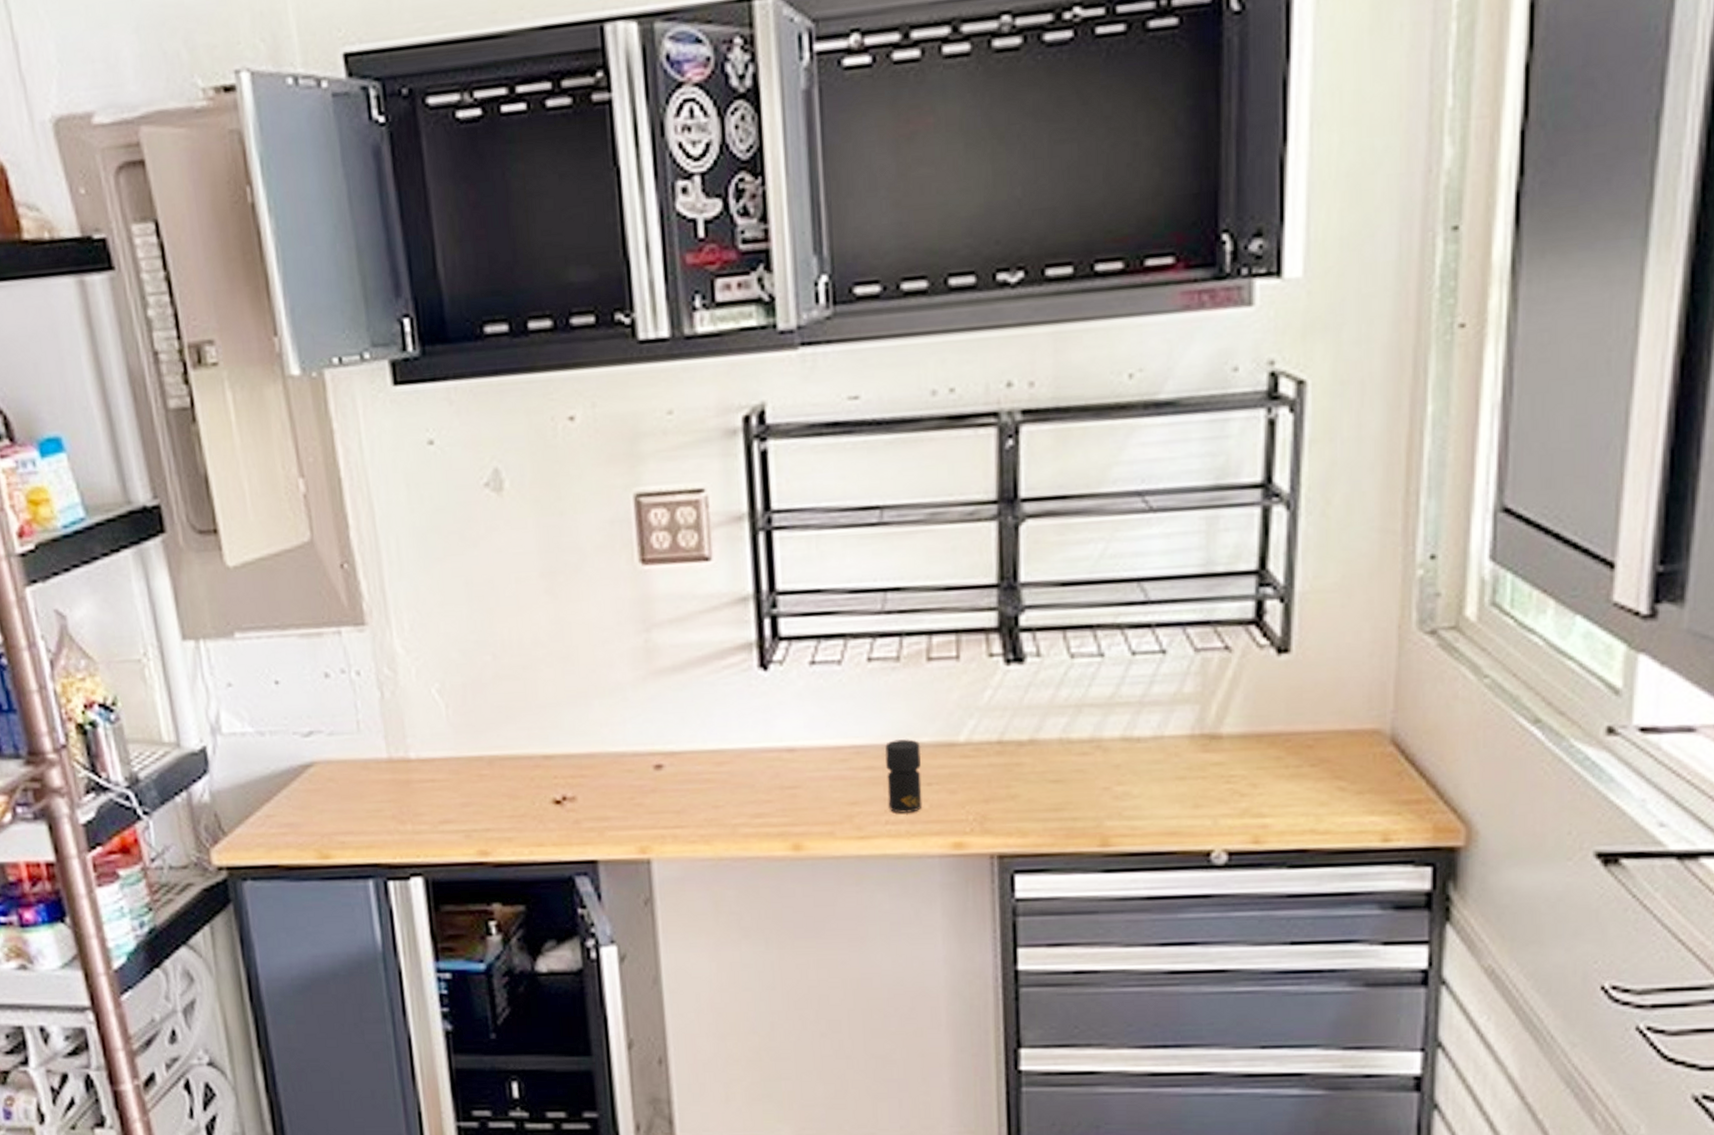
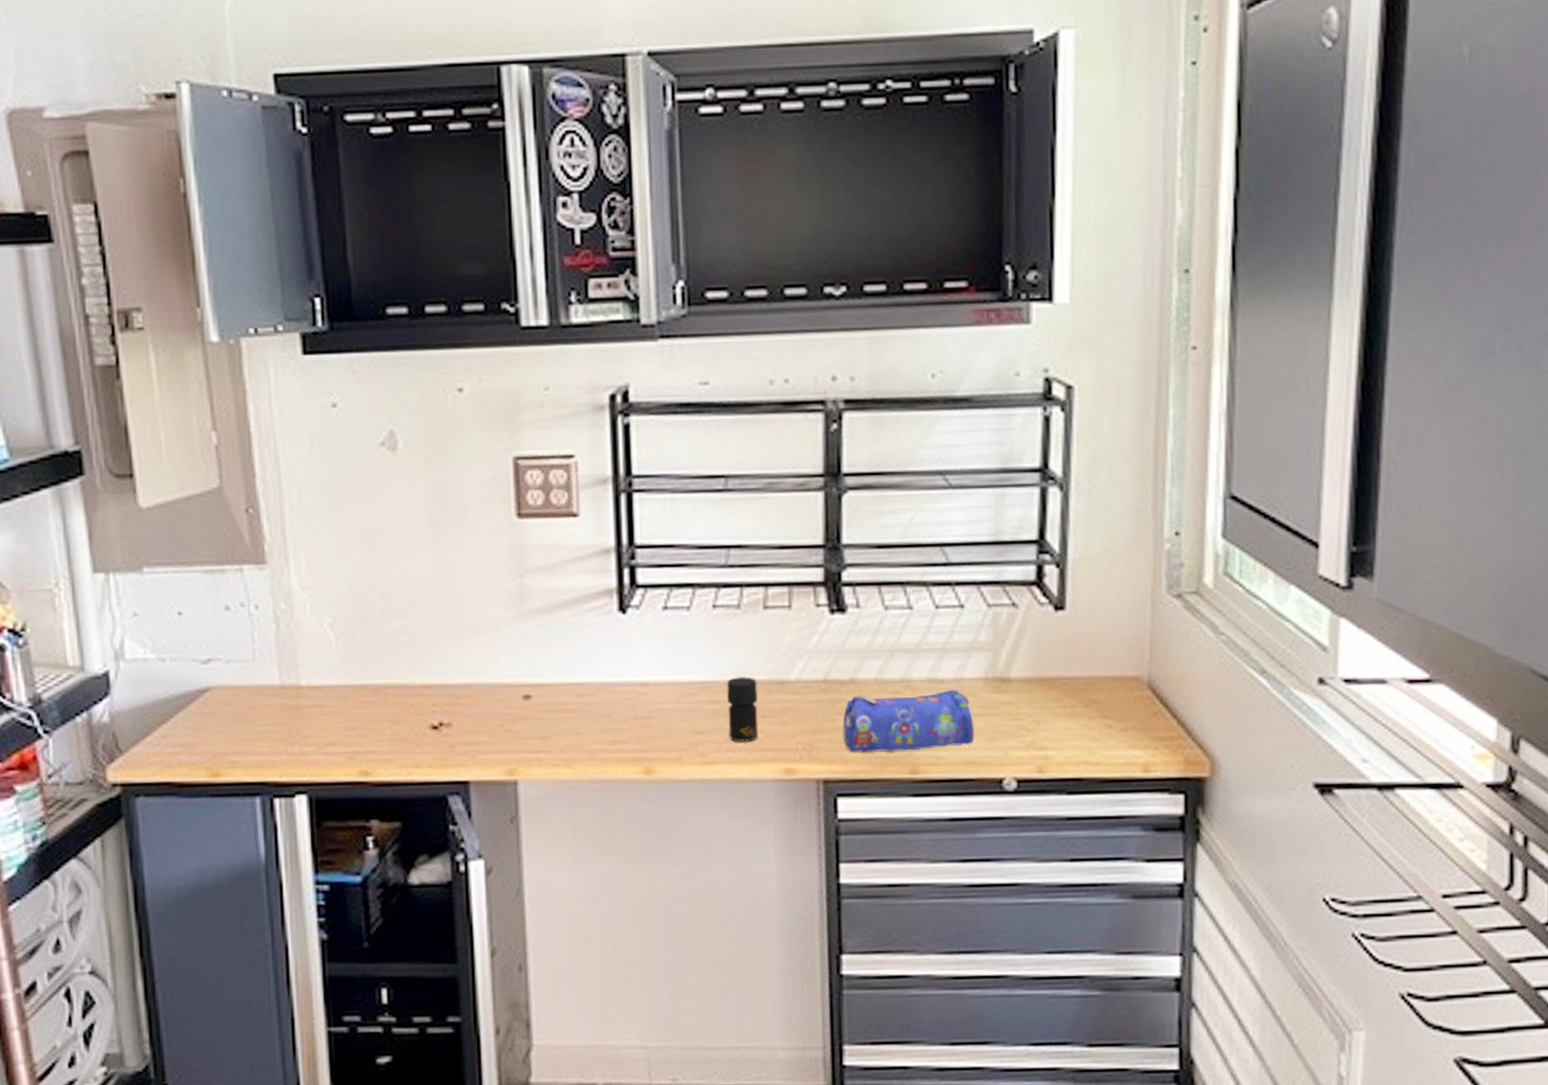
pencil case: none [1020,749,1178,824] -> present [843,690,975,753]

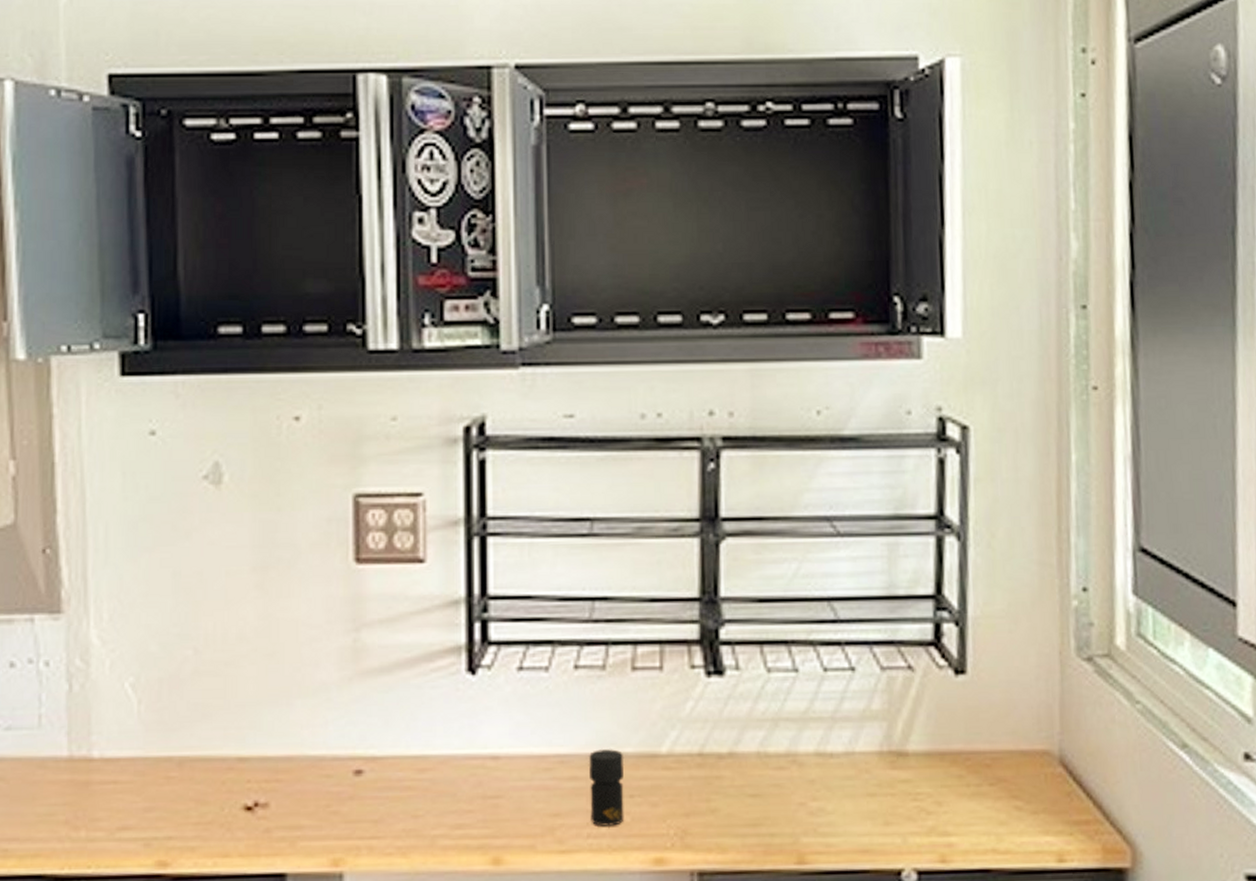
pencil case: present [843,690,975,753] -> none [720,765,870,840]

